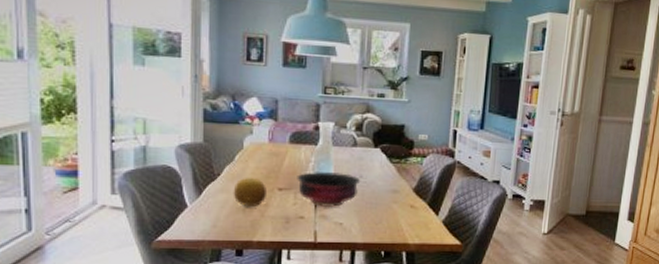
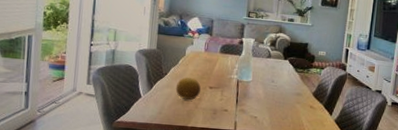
bowl: present [297,170,361,208] -> none [224,75,273,105]

